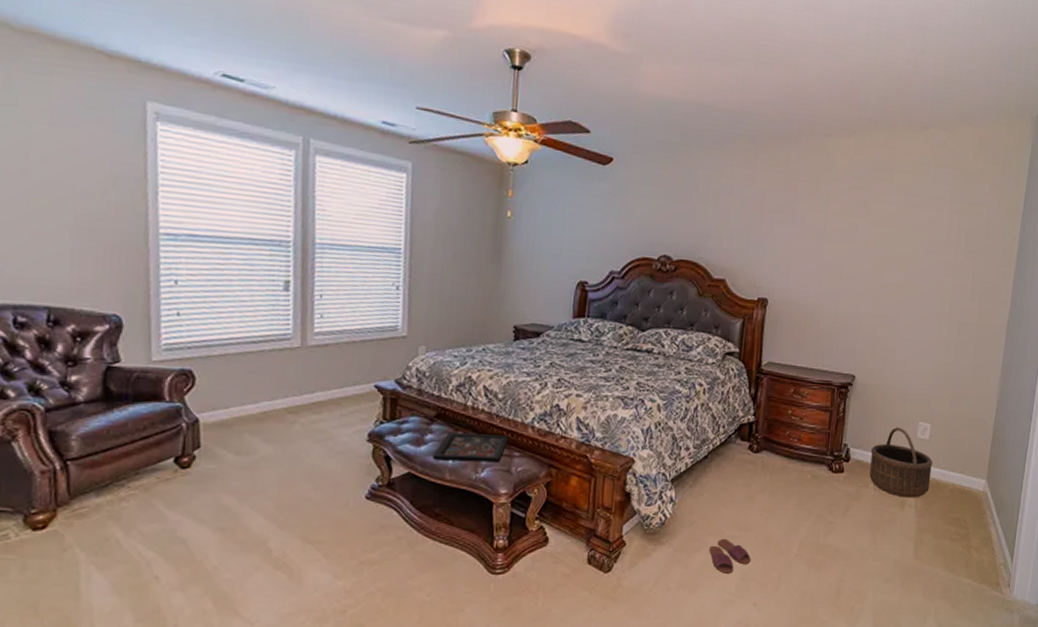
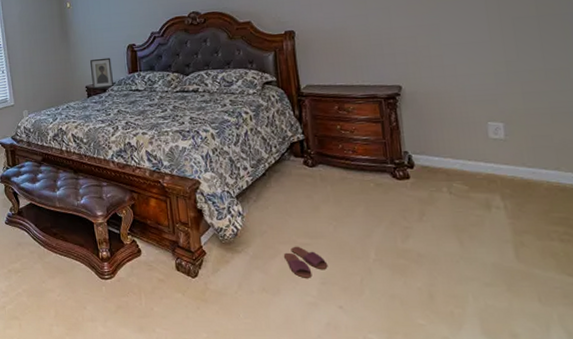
decorative tray: present [432,432,510,463] -> none [44,170,98,193]
picture frame: none [523,292,554,332] -> present [90,57,114,89]
basket: present [869,427,932,498] -> none [436,130,519,200]

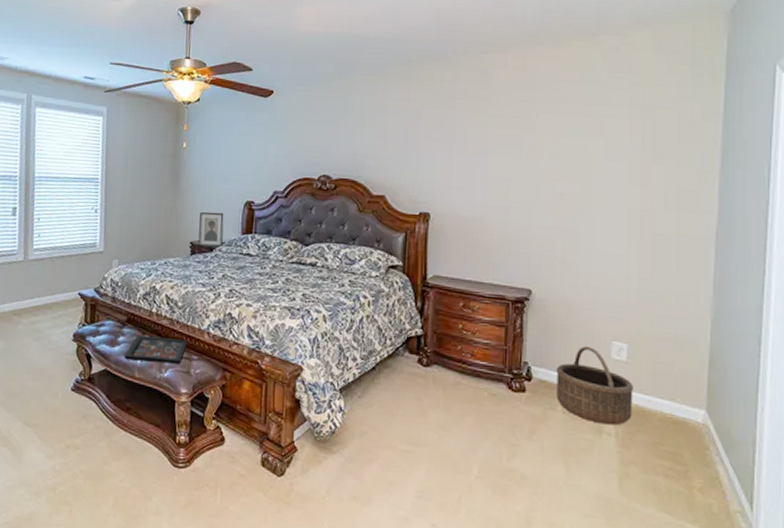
decorative tray: none [44,170,98,193] -> present [124,335,189,364]
slippers: present [284,246,328,278] -> none [382,452,427,490]
basket: none [436,130,519,200] -> present [556,346,633,426]

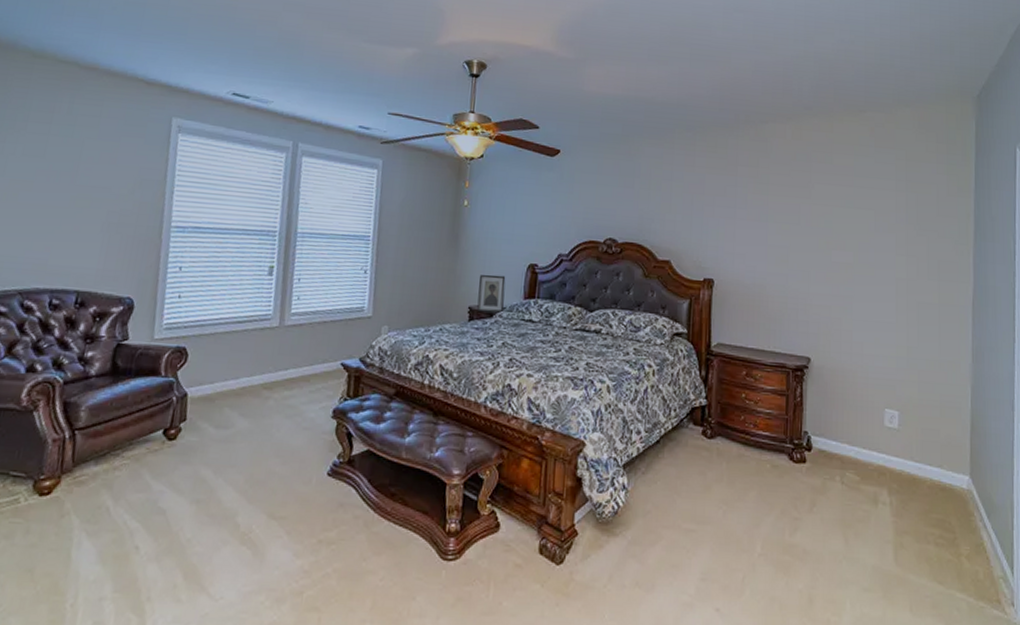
decorative tray: present [124,335,189,364] -> none [390,410,464,442]
basket: present [556,346,633,426] -> none [834,414,905,495]

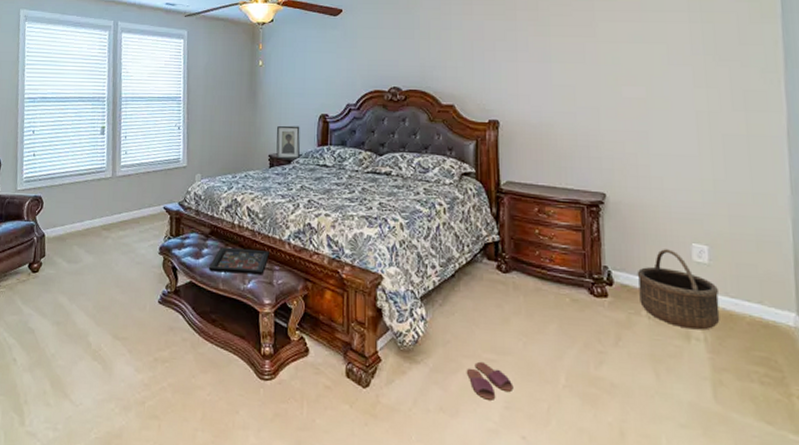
decorative tray: none [390,410,464,442] -> present [208,247,271,275]
slippers: none [666,532,711,572] -> present [467,361,514,400]
basket: none [834,414,905,495] -> present [637,249,720,330]

